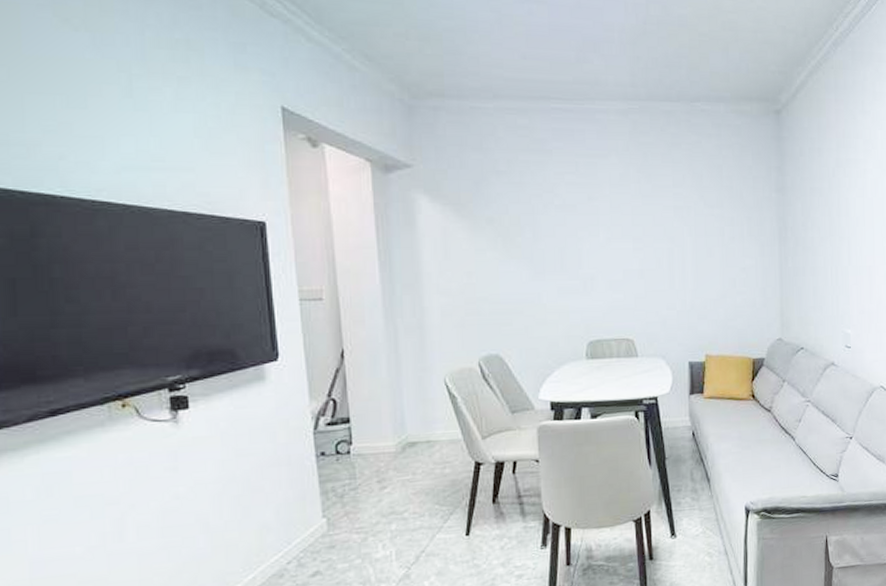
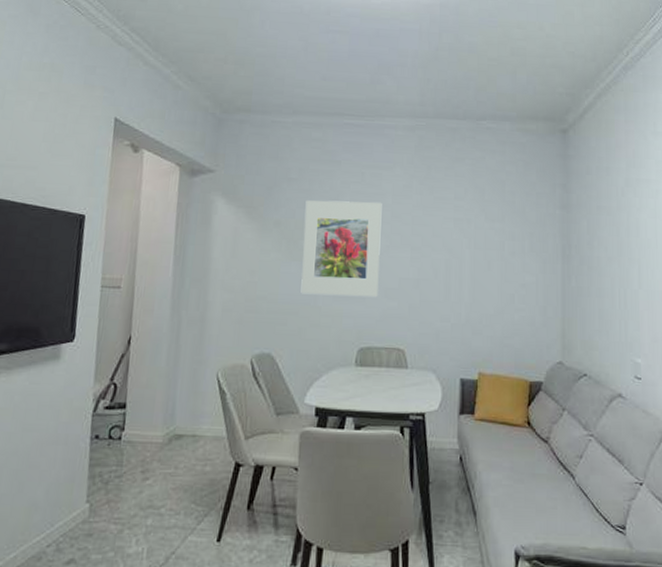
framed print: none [518,192,603,293] -> present [301,200,382,298]

